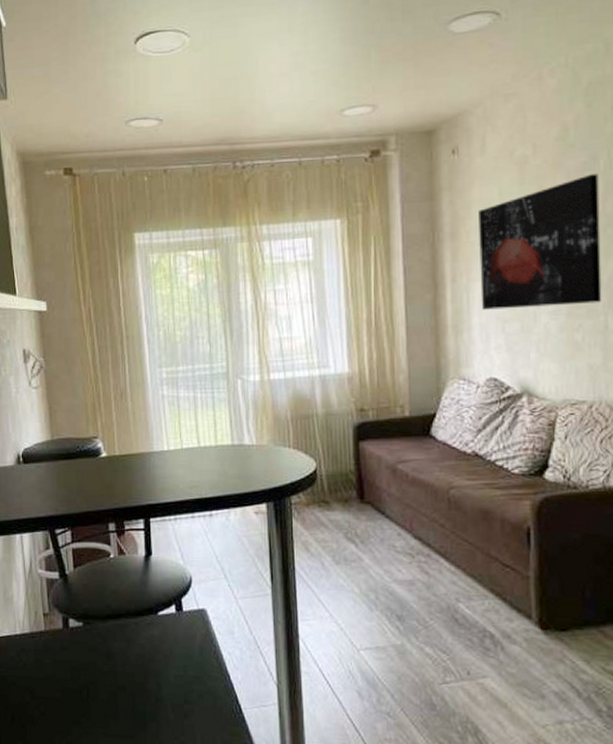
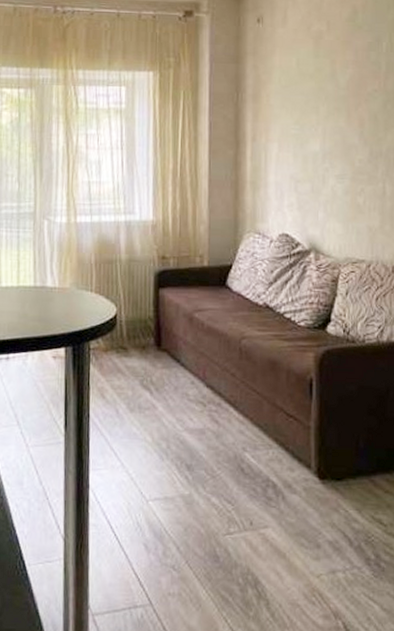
wall art: present [478,174,602,310] -> none [277,54,381,171]

